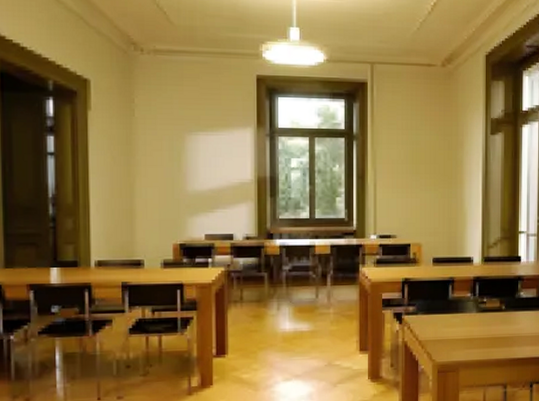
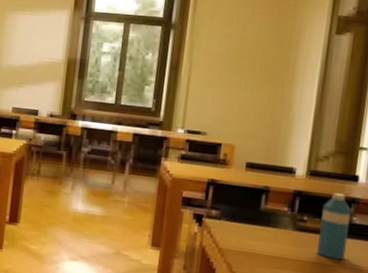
water bottle: none [497,273,518,332] -> present [317,192,351,260]

